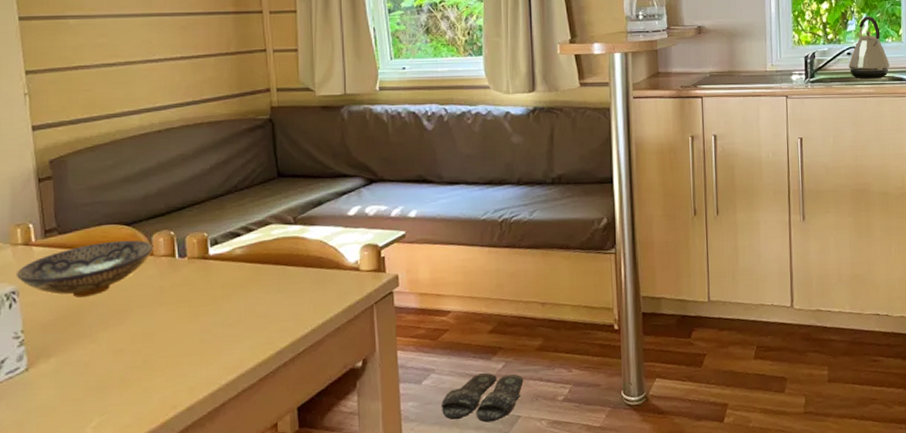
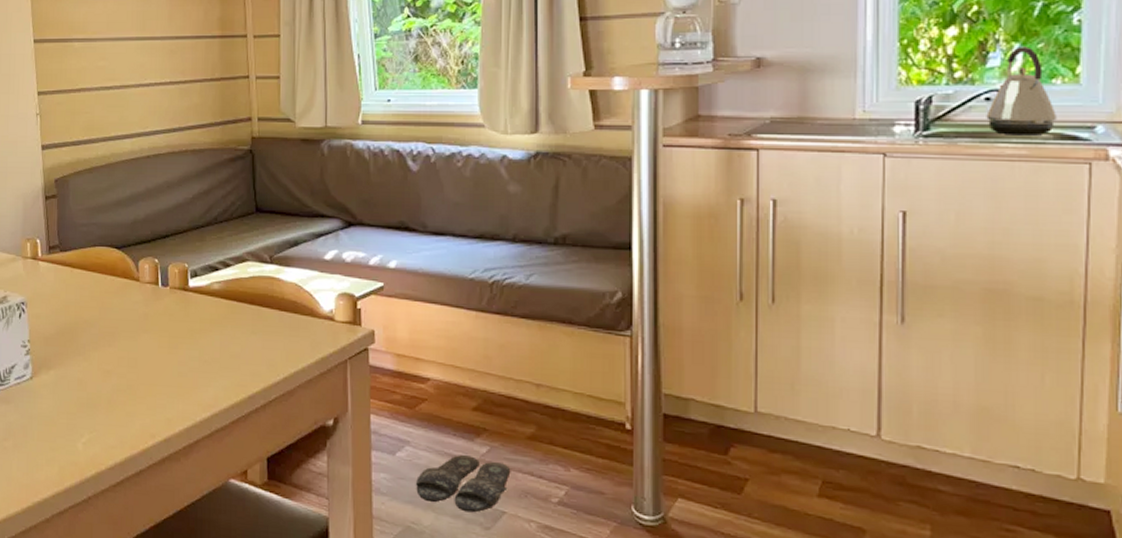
bowl: present [15,240,153,298] -> none [25,263,140,315]

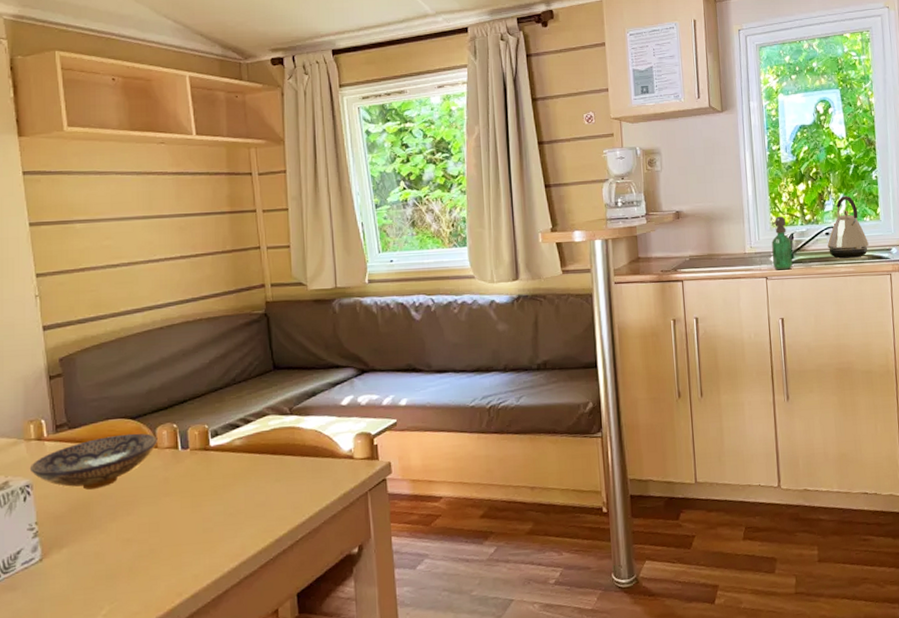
bowl: none [25,263,140,315] -> present [29,433,158,490]
slippers: present [416,455,509,512] -> none [436,557,514,606]
soap dispenser: none [895,71,929,146] -> present [771,216,793,271]

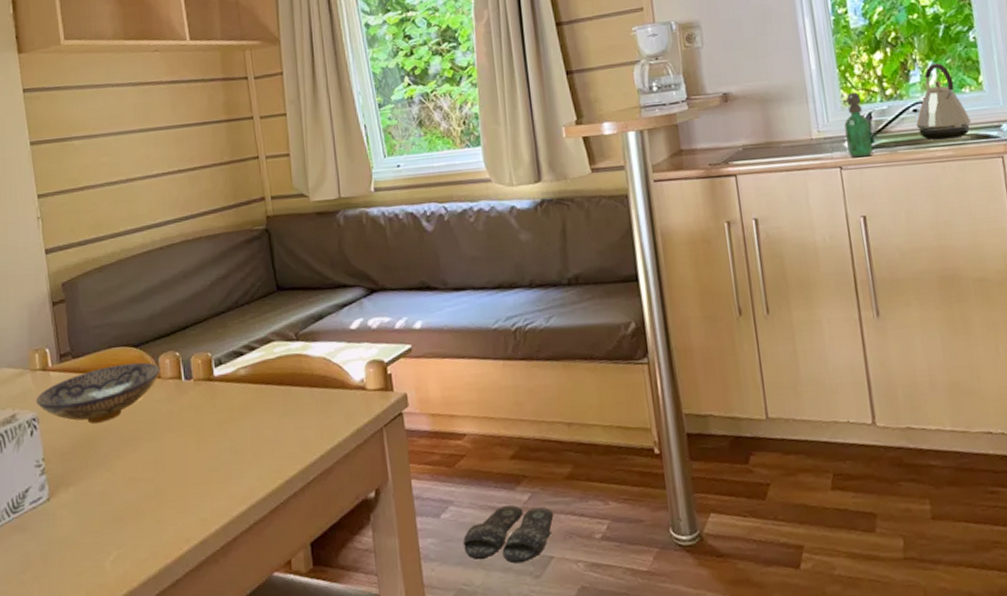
slippers: none [436,557,514,606] -> present [463,505,553,564]

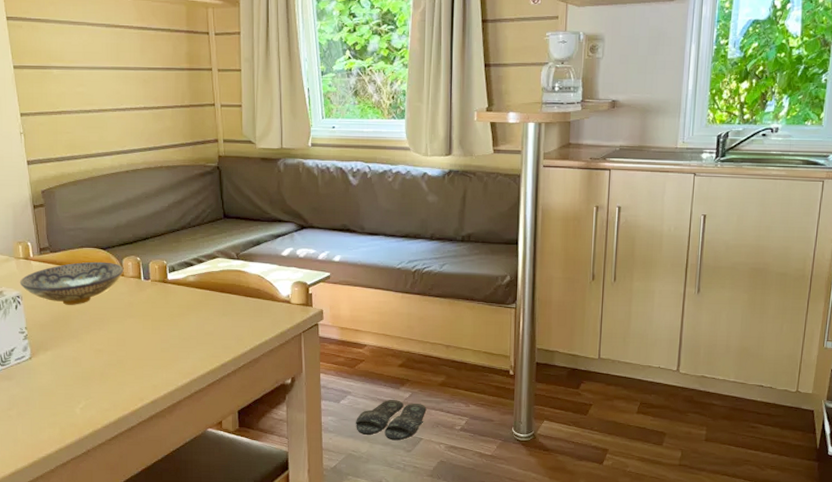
soap dispenser: present [843,92,873,158] -> none [702,113,726,168]
kettle: present [916,63,971,140] -> none [762,97,806,162]

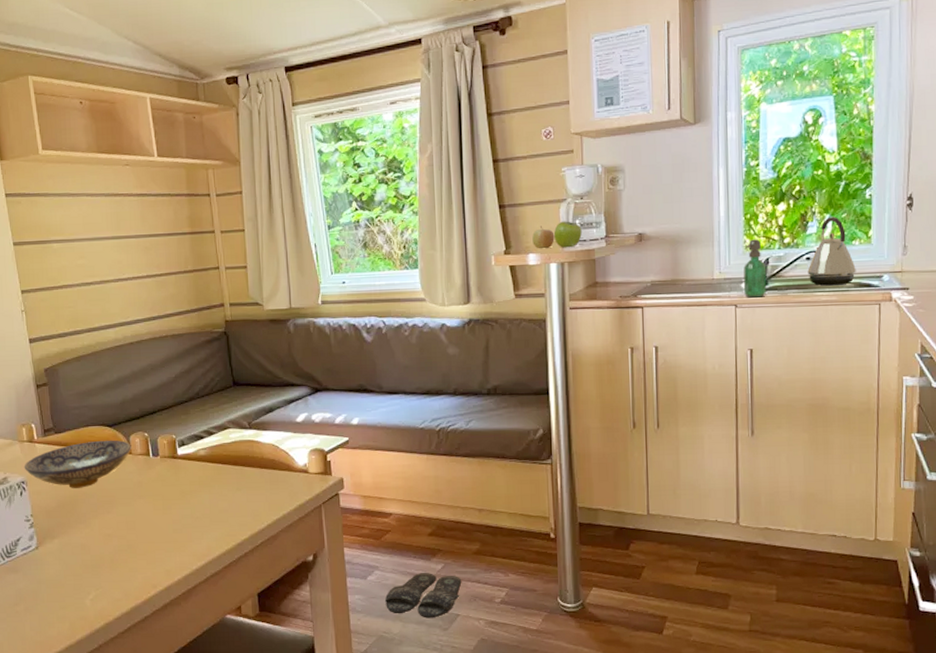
fruit: none [513,86,535,109] -> present [532,226,555,249]
fruit: none [533,83,560,109] -> present [553,221,582,248]
soap dispenser: none [702,113,726,168] -> present [743,239,767,298]
kettle: none [762,97,806,162] -> present [807,216,856,286]

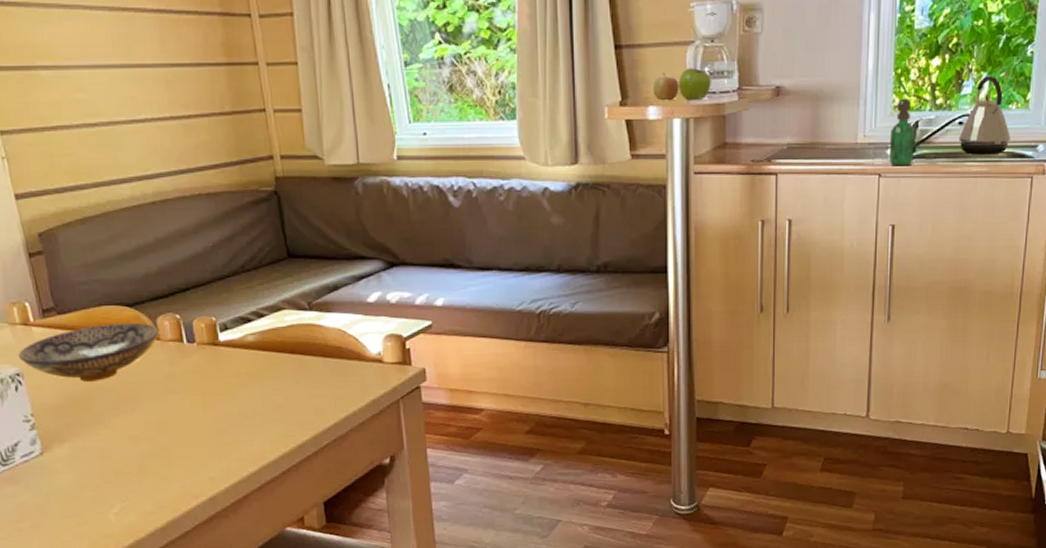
slippers: present [385,573,461,618] -> none [476,475,563,525]

